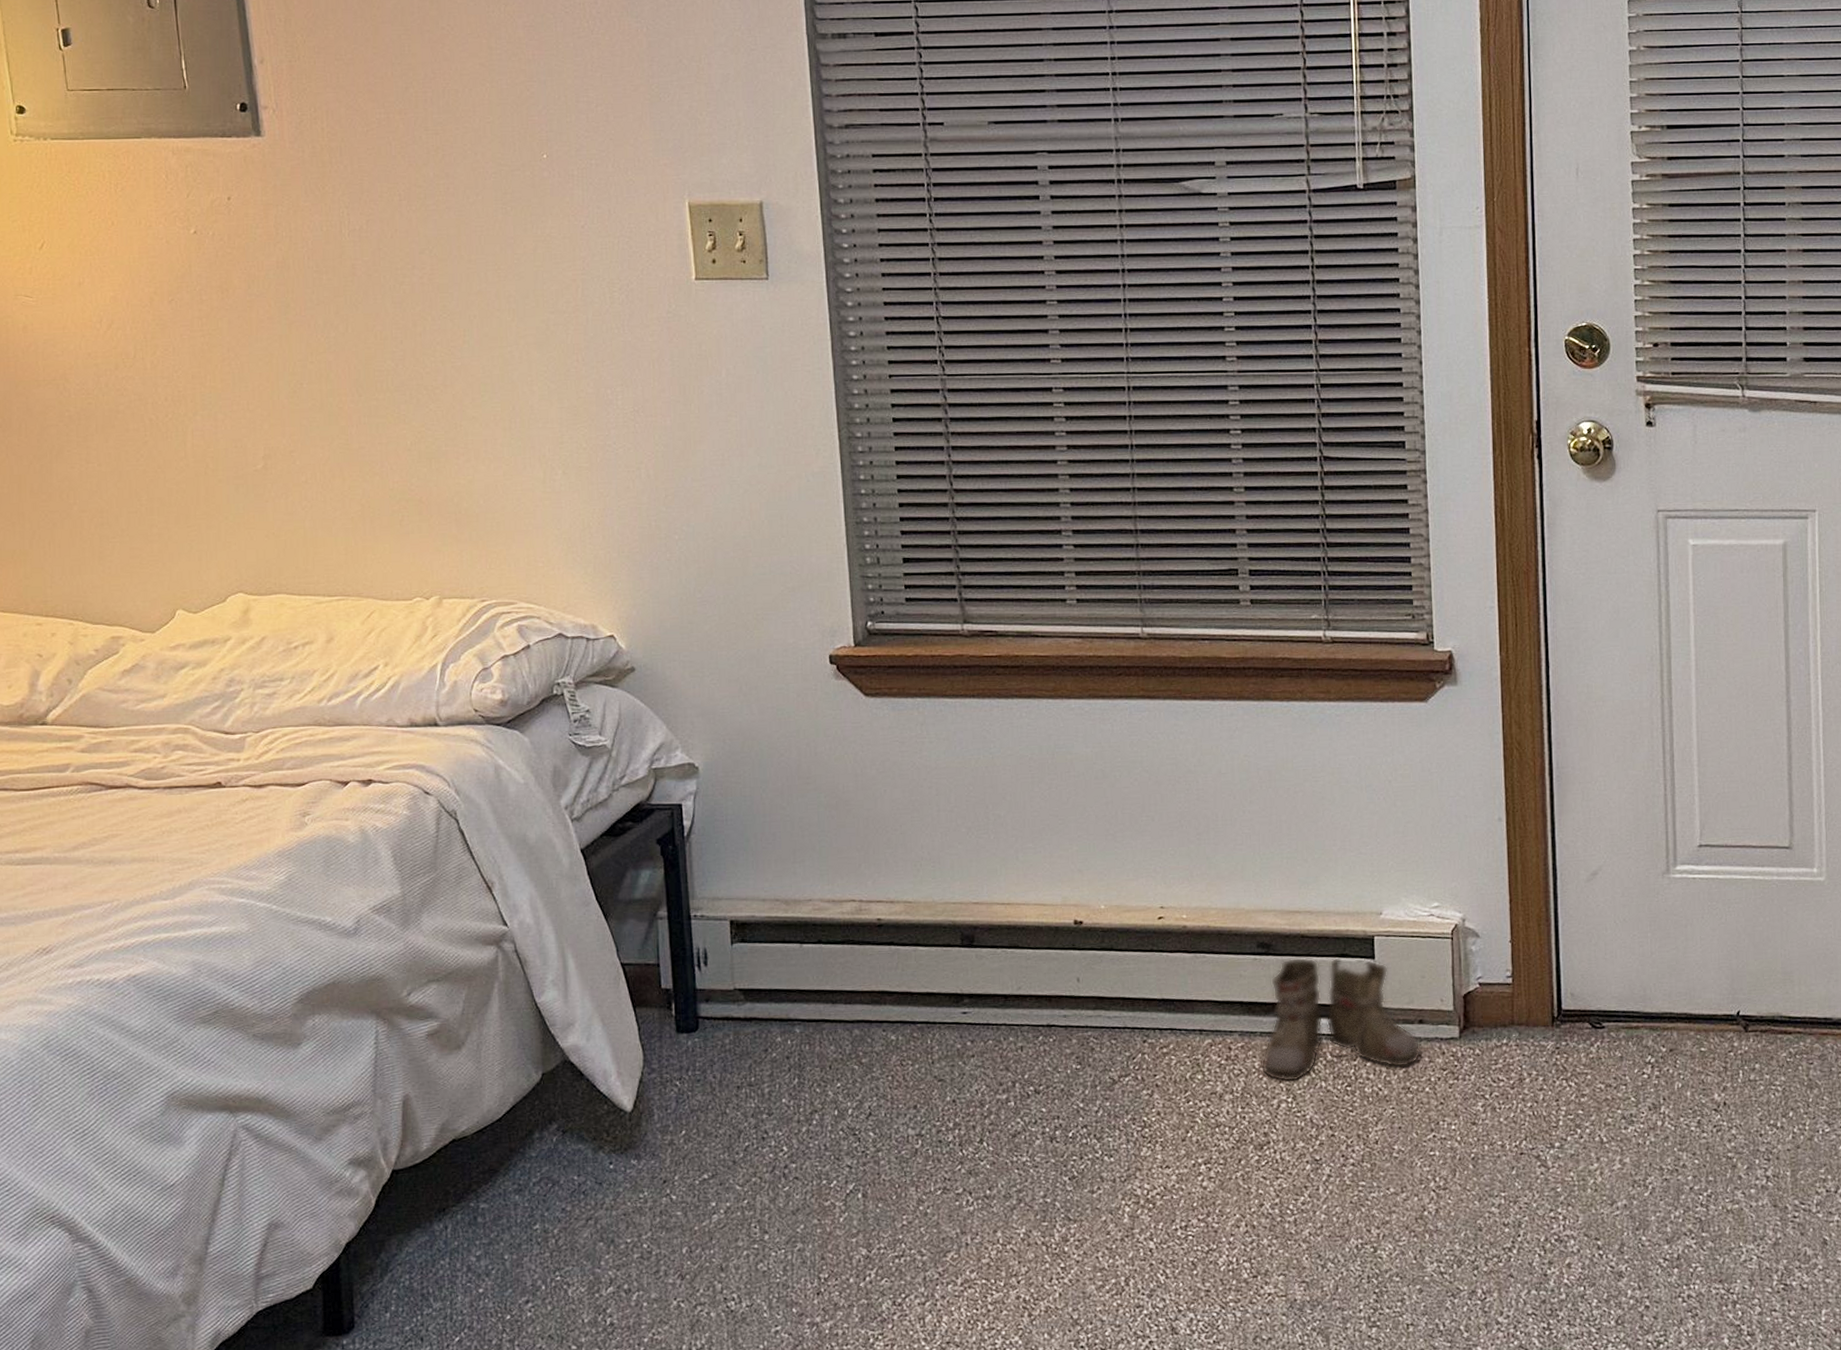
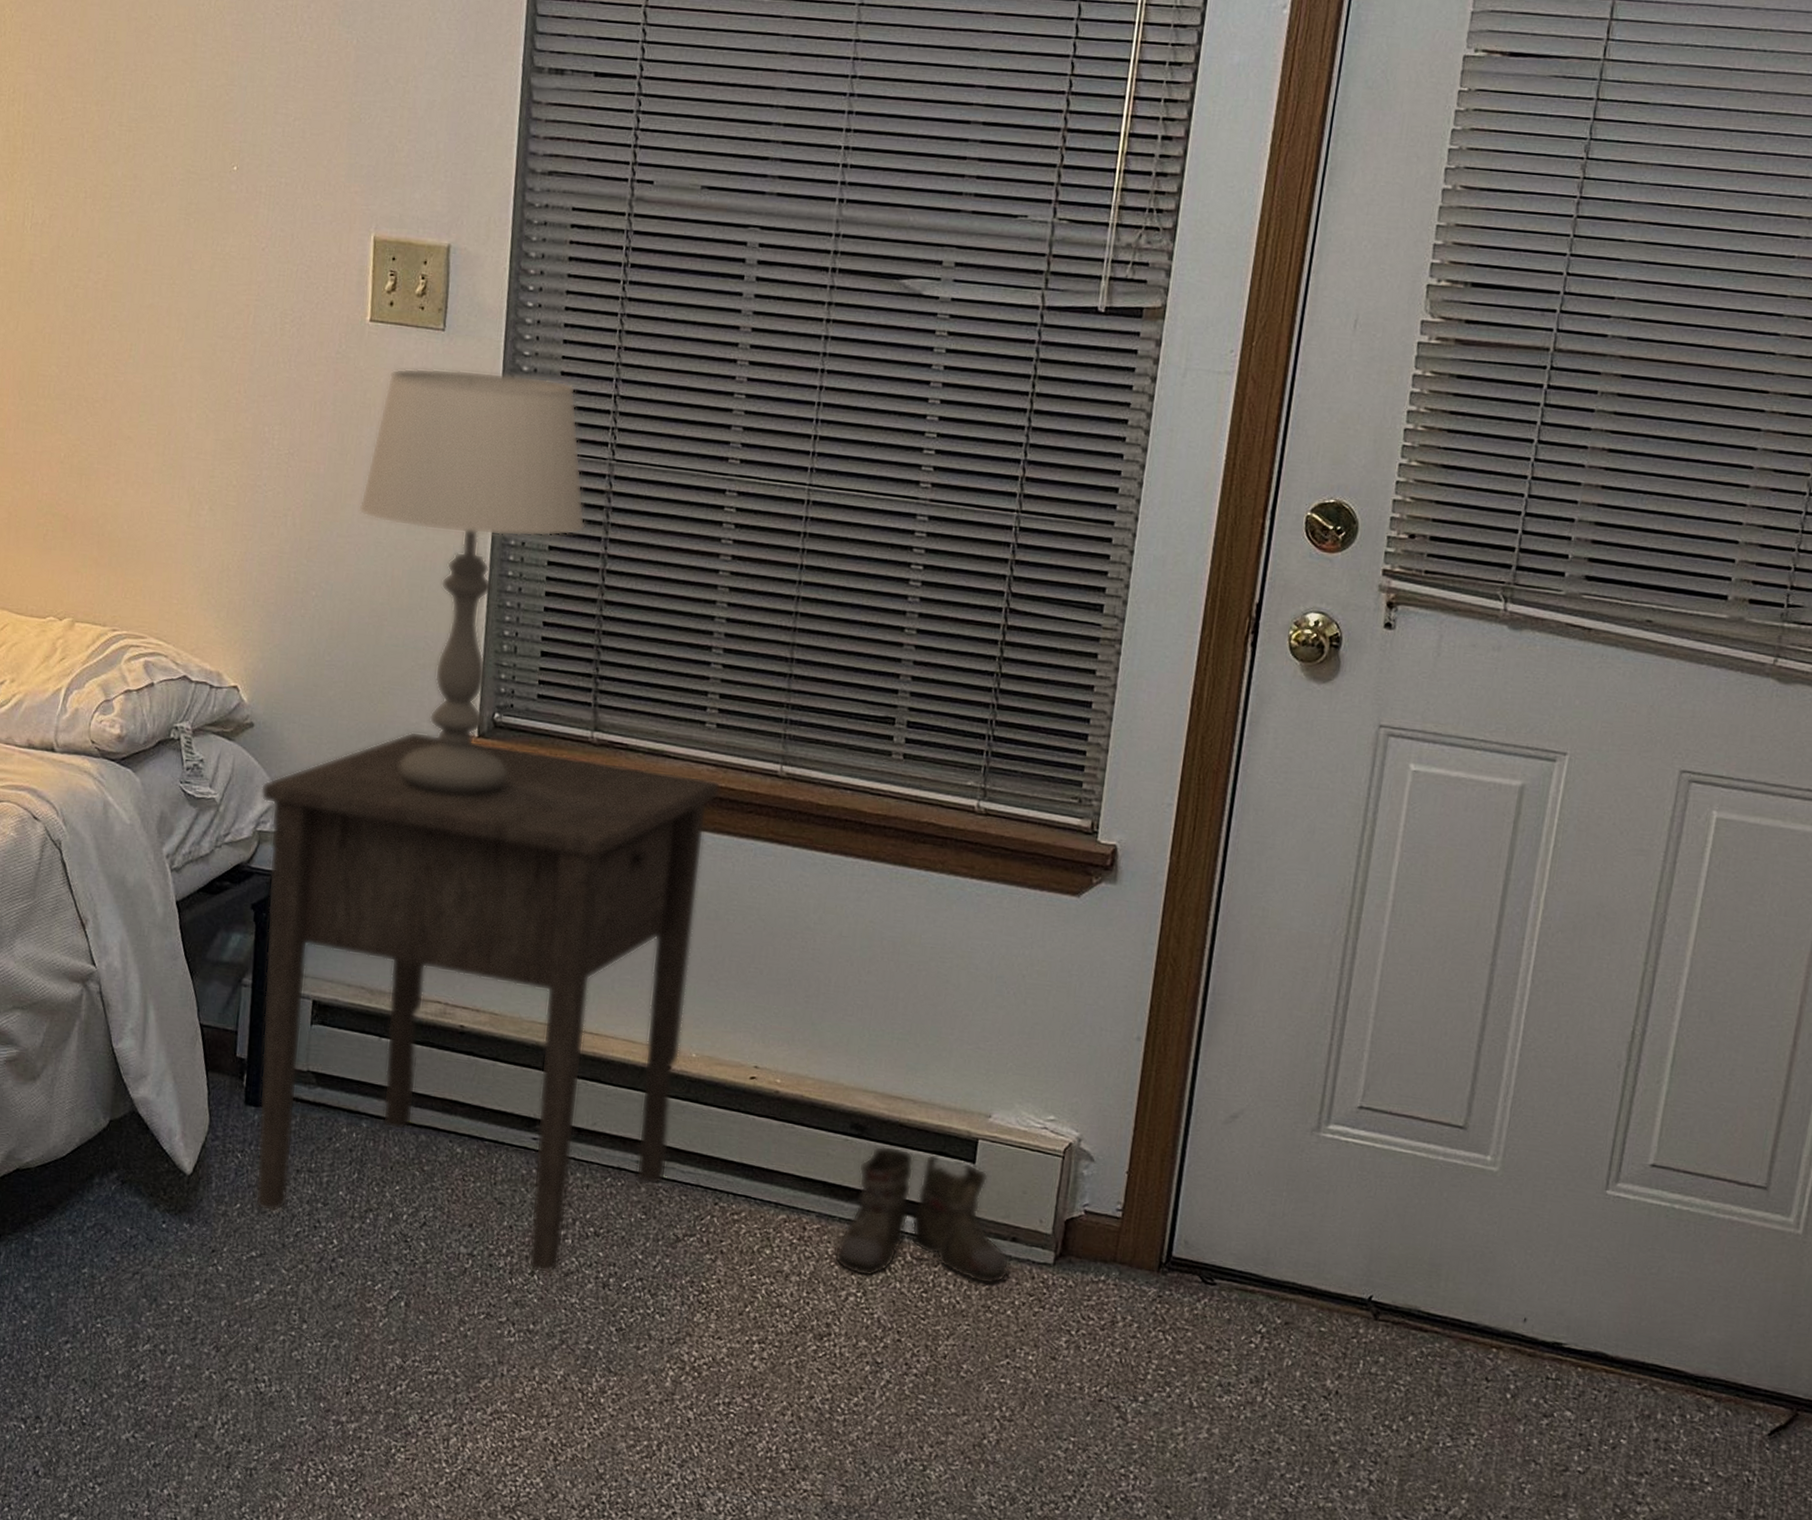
nightstand: none [650,650,1094,1139] -> present [255,731,721,1274]
table lamp: none [708,310,928,705] -> present [357,368,586,795]

